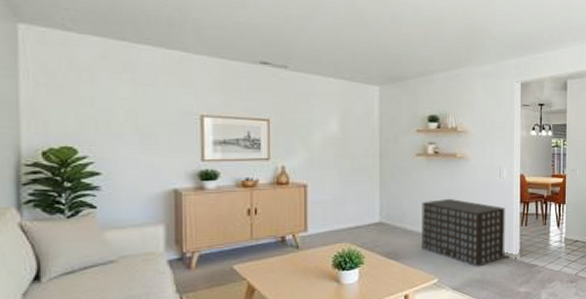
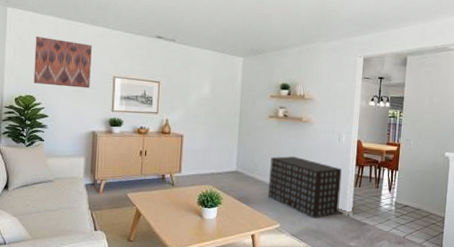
wall art: none [70,63,165,133] -> present [33,36,92,89]

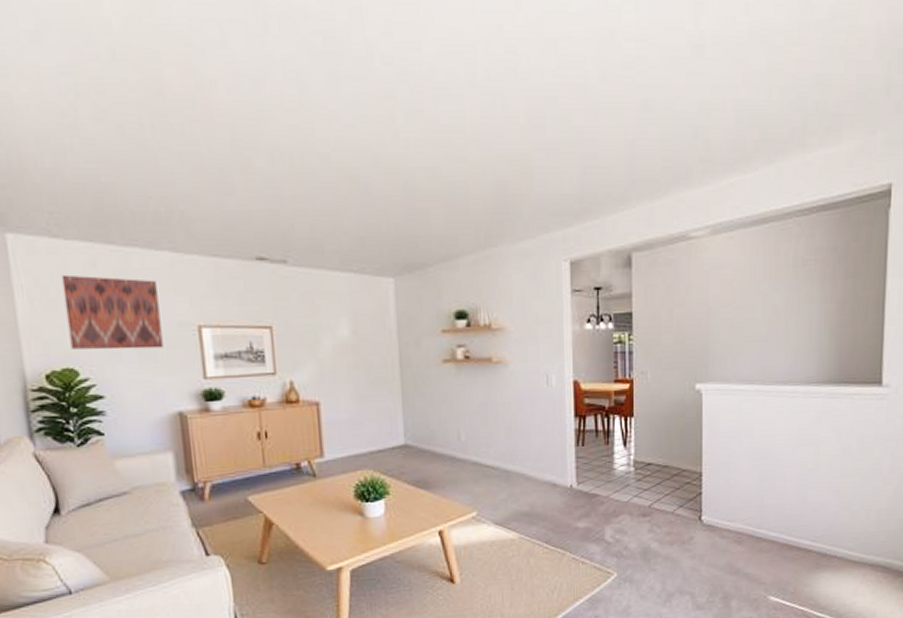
architectural model: present [268,155,343,219] -> none [453,413,563,498]

